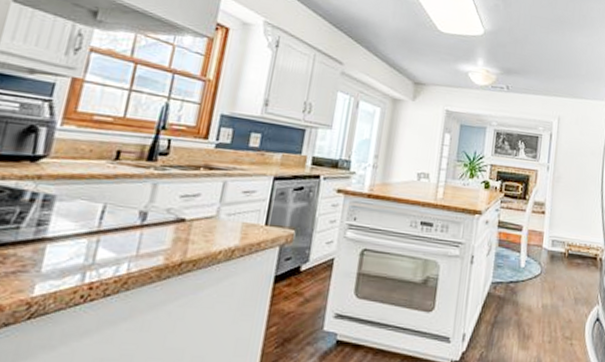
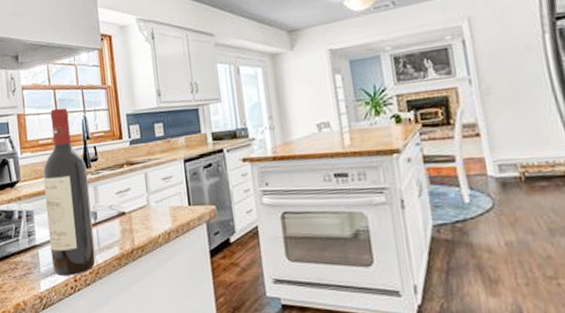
wine bottle: none [60,84,152,283] -> present [42,107,96,277]

